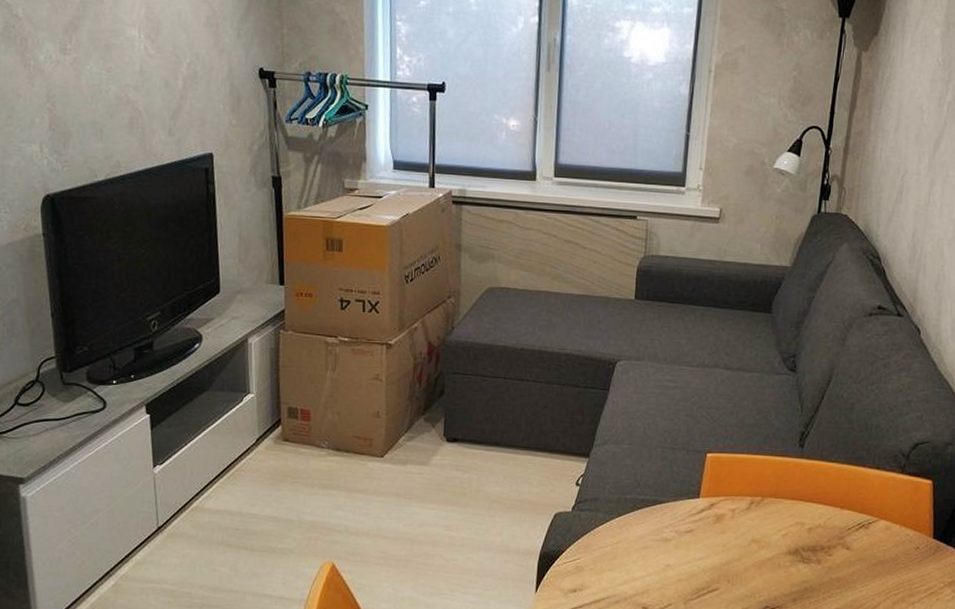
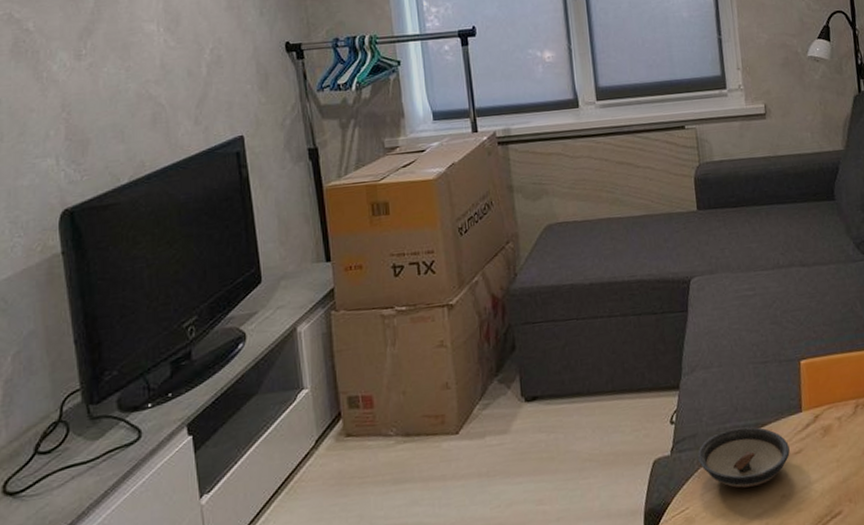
saucer: none [595,500,682,552] -> present [697,427,790,488]

